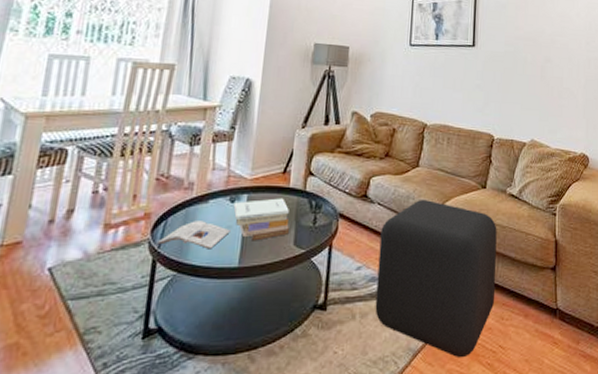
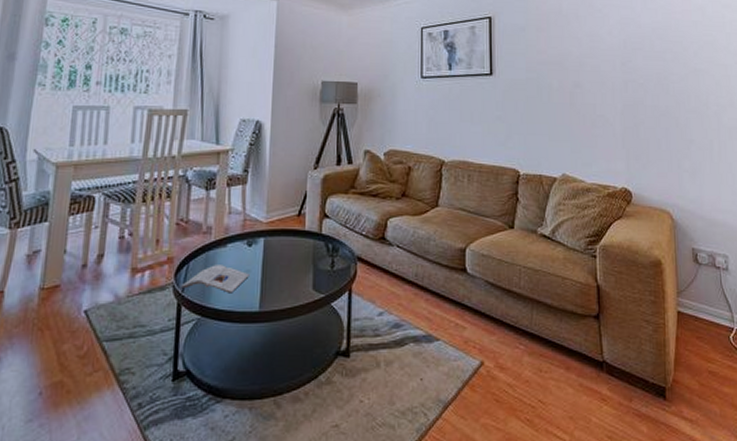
books: present [233,198,290,241] -> none [251,241,308,285]
cube: present [375,200,497,358] -> none [400,242,531,412]

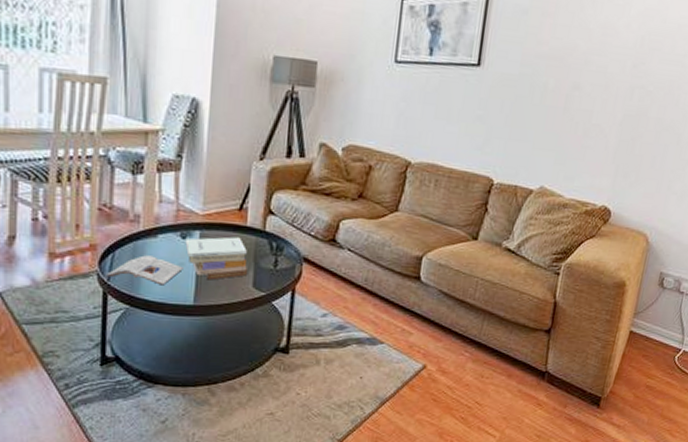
books: none [251,241,308,285] -> present [185,237,249,280]

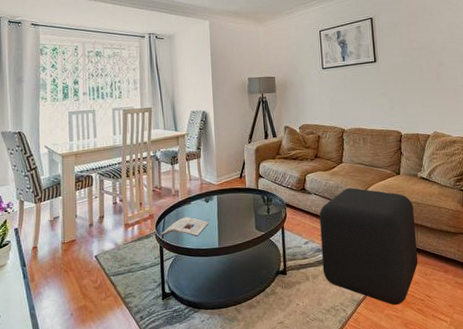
books: present [185,237,249,280] -> none [208,196,251,229]
cube: none [341,248,486,410] -> present [319,188,418,306]

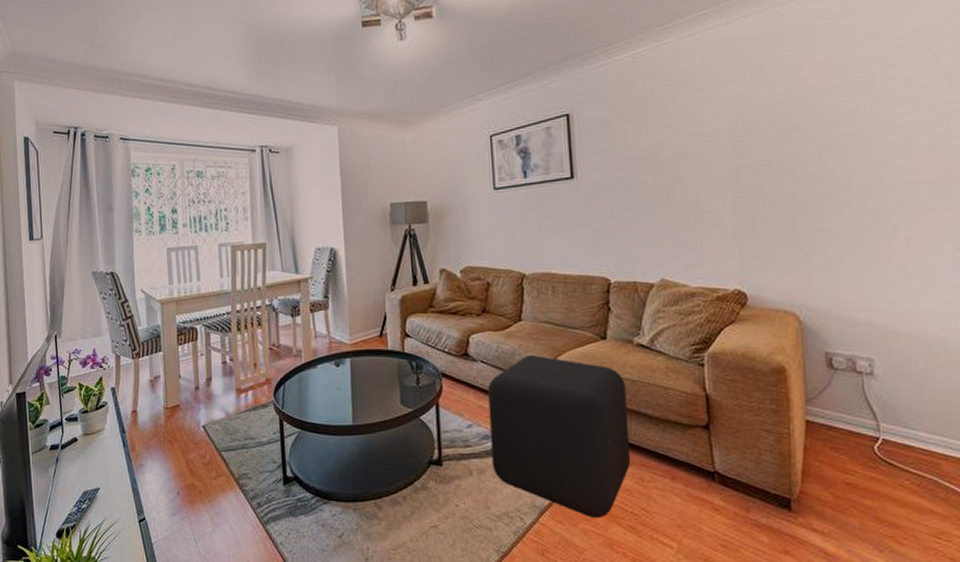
magazine: present [161,217,209,237] -> none [281,384,341,409]

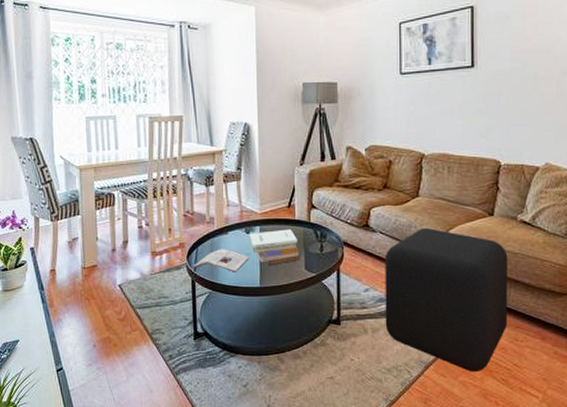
magazine: none [281,384,341,409] -> present [193,249,250,272]
books: none [339,360,395,401] -> present [249,229,300,266]

